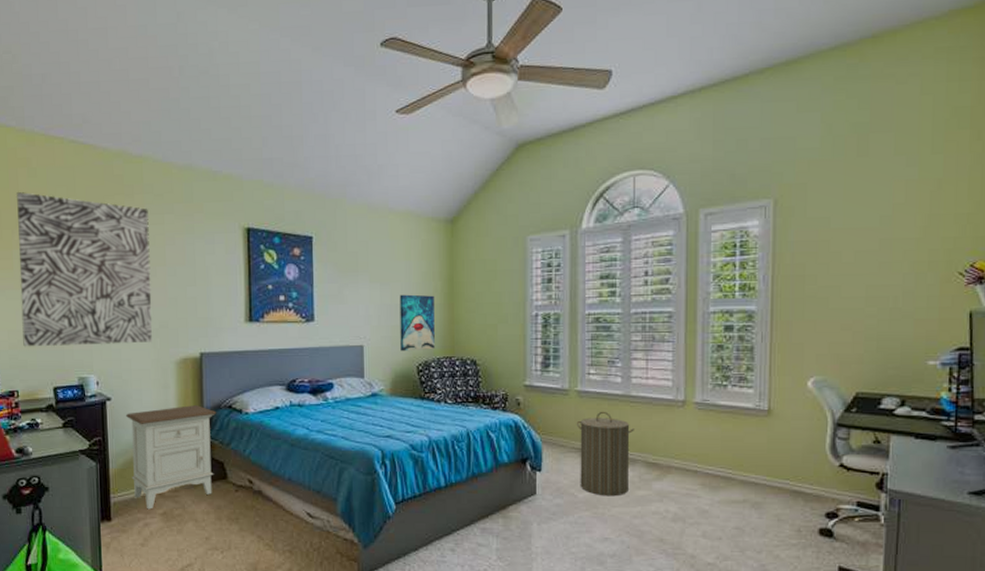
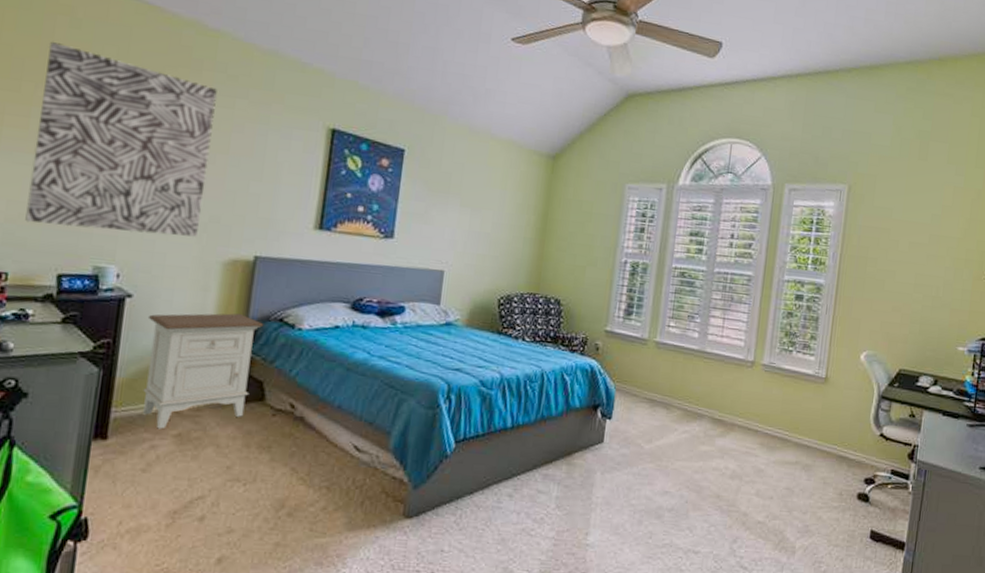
wall art: present [400,294,435,351] -> none [483,223,526,284]
laundry hamper: present [576,411,634,497] -> none [647,364,705,450]

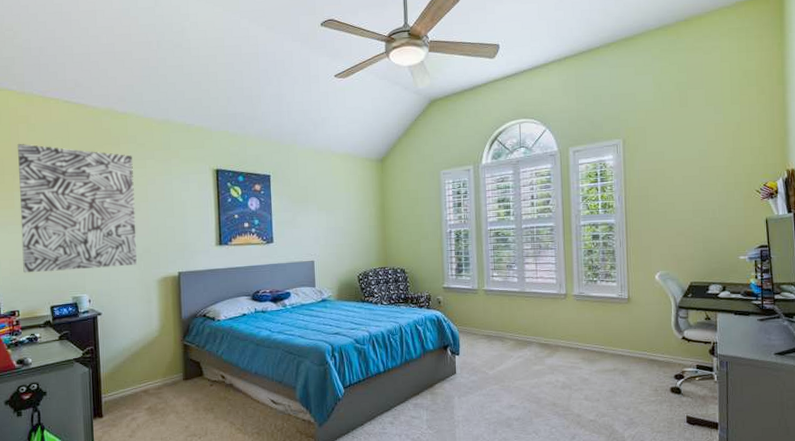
nightstand: present [143,313,264,430] -> none [114,316,193,406]

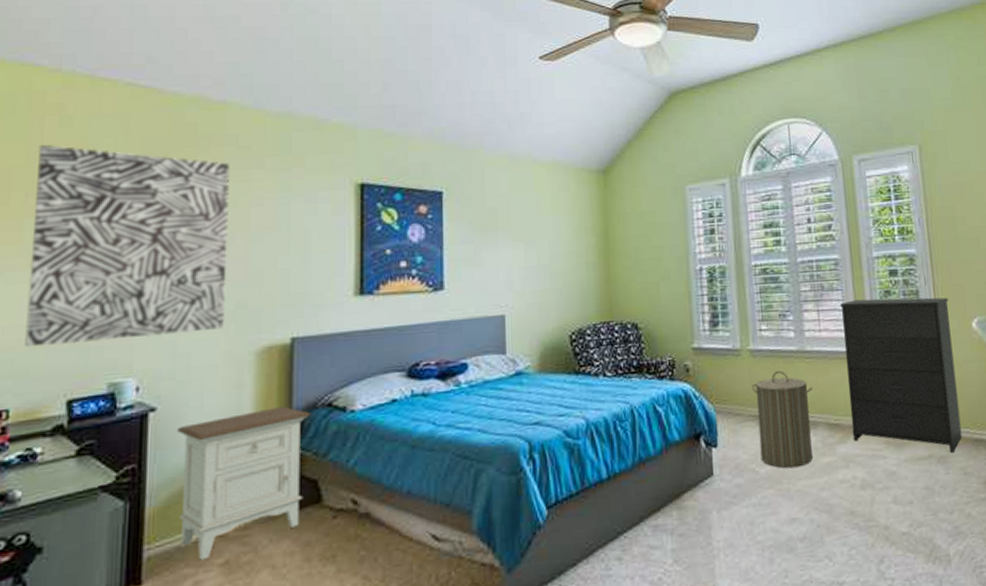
nightstand: none [114,316,193,406] -> present [176,406,311,561]
laundry hamper: none [484,305,529,372] -> present [751,370,813,469]
dresser: none [553,256,641,368] -> present [840,297,963,453]

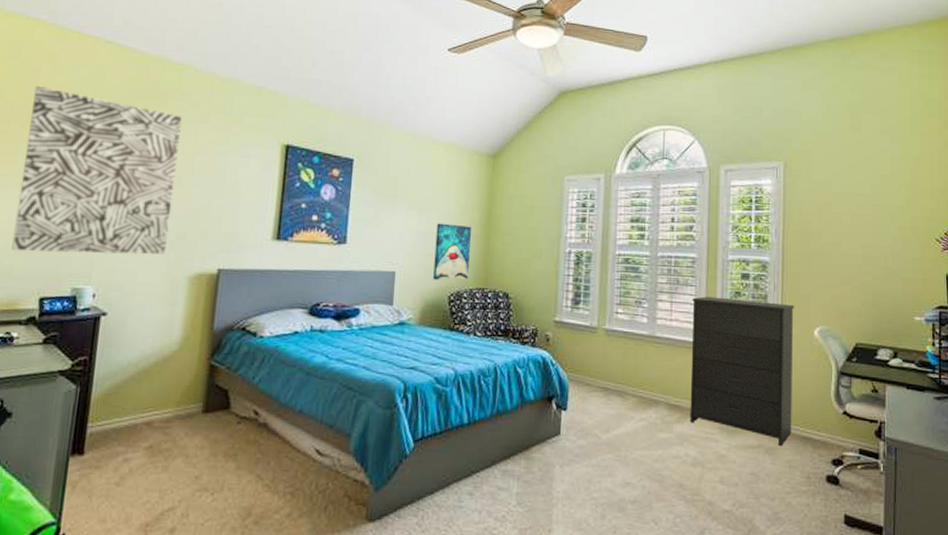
nightstand: present [176,406,311,561] -> none [117,325,228,442]
wall art: none [547,253,590,319] -> present [433,223,471,281]
laundry hamper: present [751,370,813,469] -> none [603,350,658,439]

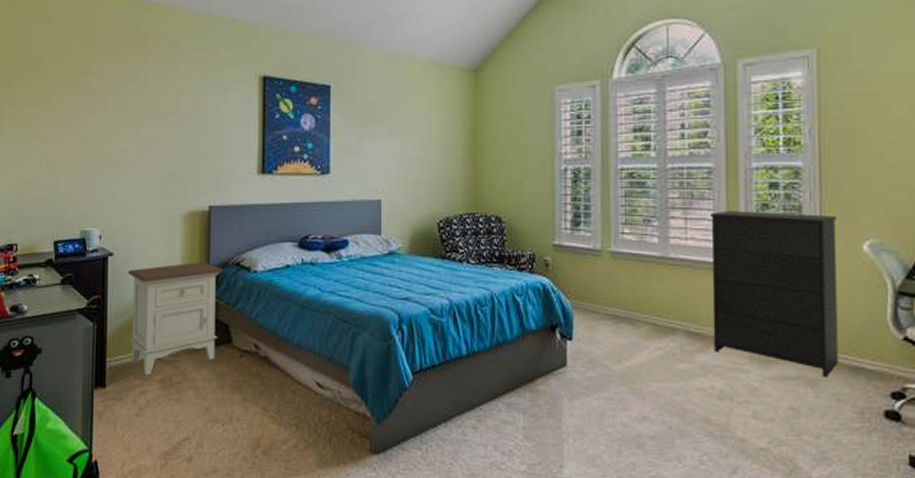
wall art: present [12,85,183,256] -> none [26,38,164,198]
nightstand: none [117,325,228,442] -> present [127,262,224,376]
wall art: present [433,223,471,281] -> none [420,146,457,207]

